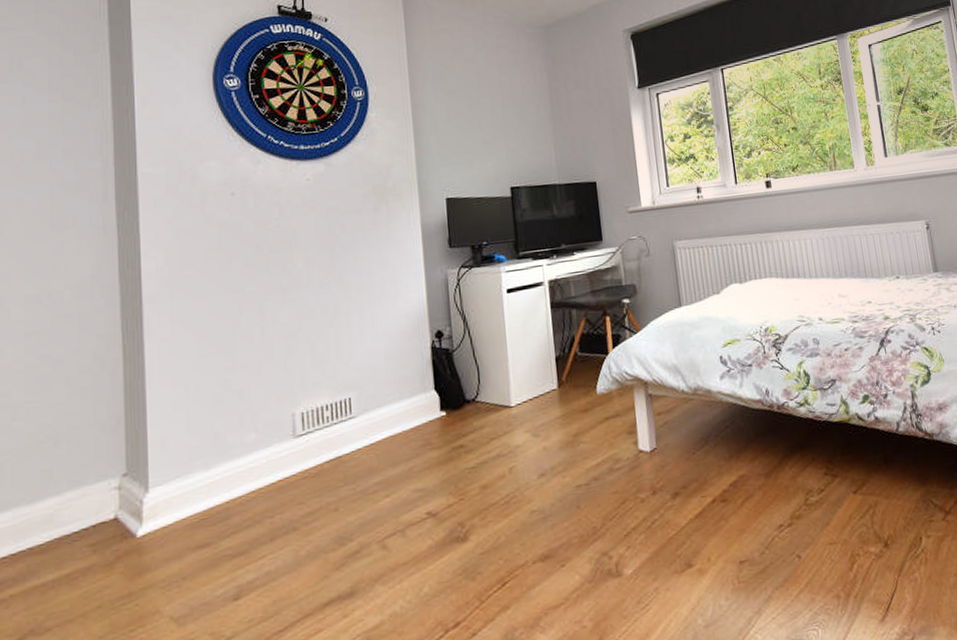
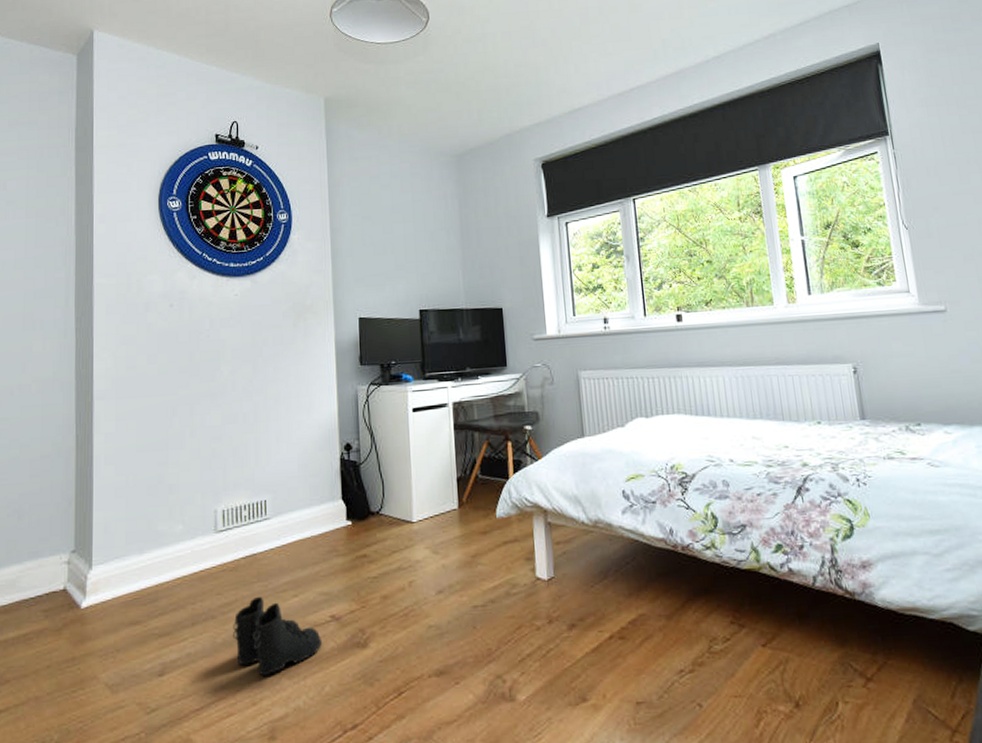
boots: none [317,500,419,585] -> present [232,596,323,676]

